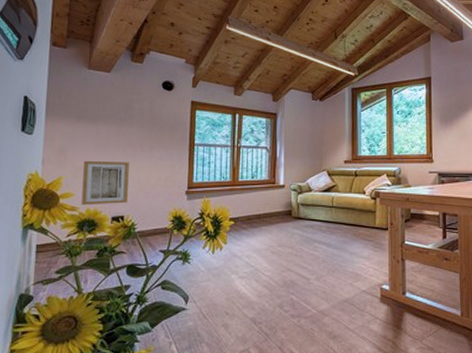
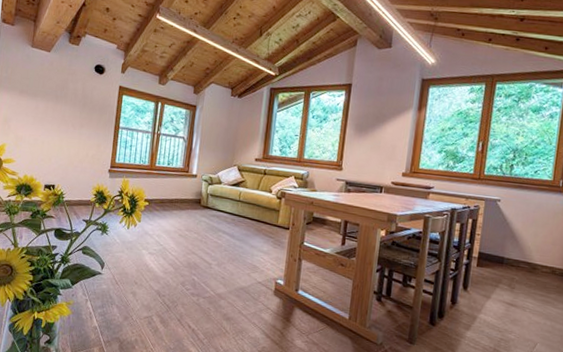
wall art: present [81,160,129,206] -> none [20,131,62,174]

